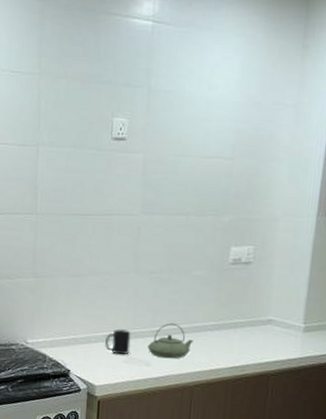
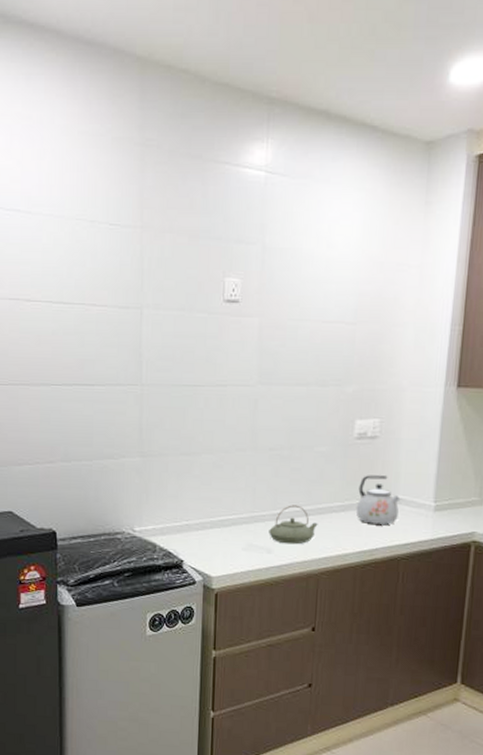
mug: present [105,328,131,355] -> none [222,512,250,542]
kettle: none [229,297,272,343] -> present [355,475,401,525]

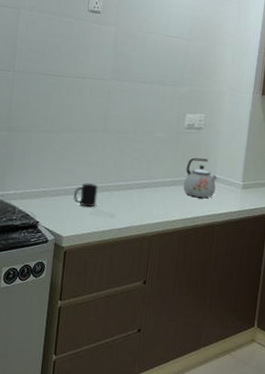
mug: none [222,512,250,542] -> present [74,182,98,207]
teapot: present [269,505,318,545] -> none [113,178,153,212]

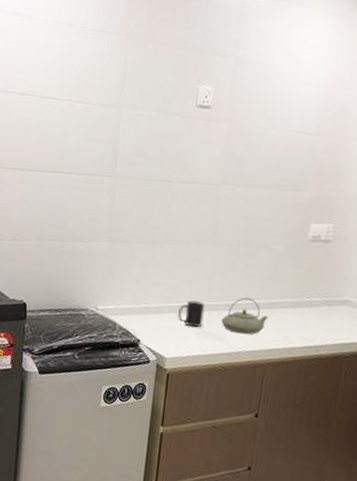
teapot: none [113,178,153,212] -> present [221,297,268,335]
kettle: present [183,157,218,198] -> none [304,275,348,324]

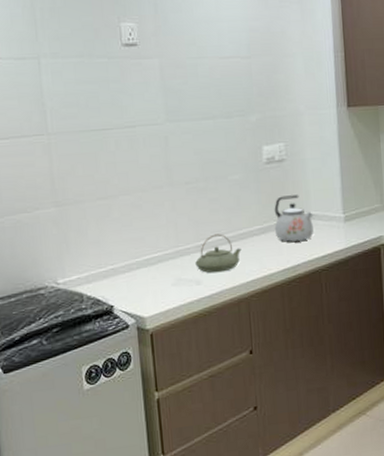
mug: present [178,300,205,328] -> none [148,248,177,278]
kettle: none [304,275,348,324] -> present [274,195,314,242]

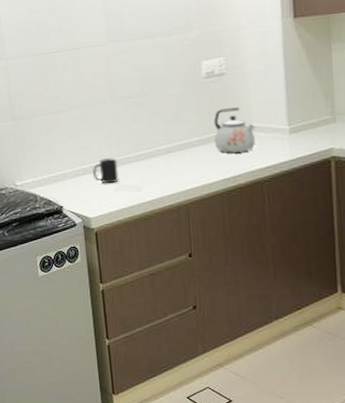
mug: none [148,248,177,278] -> present [93,157,119,184]
teapot: present [195,233,241,274] -> none [136,144,181,181]

